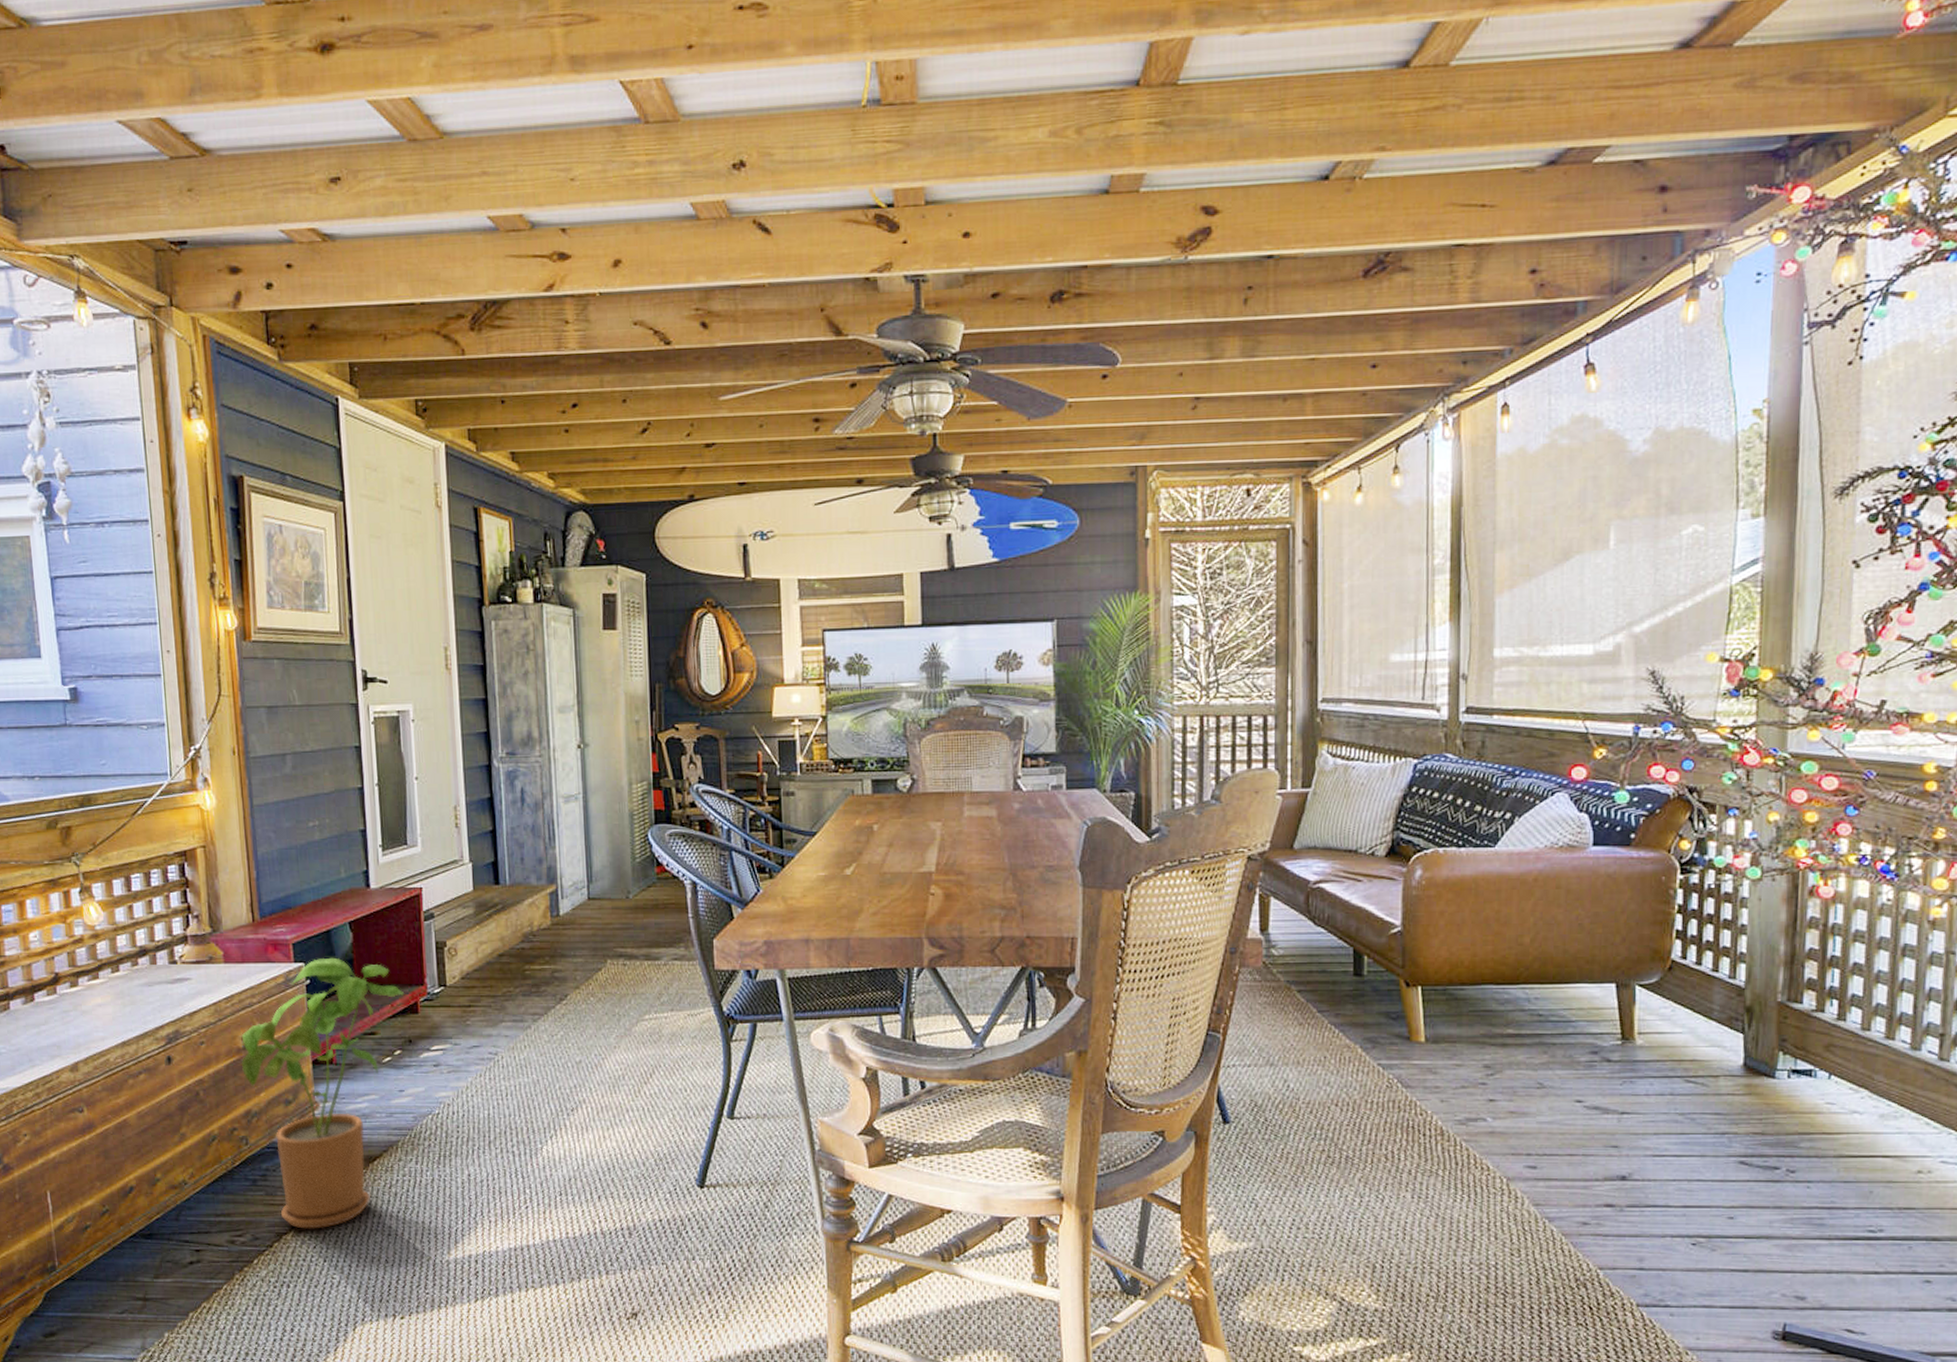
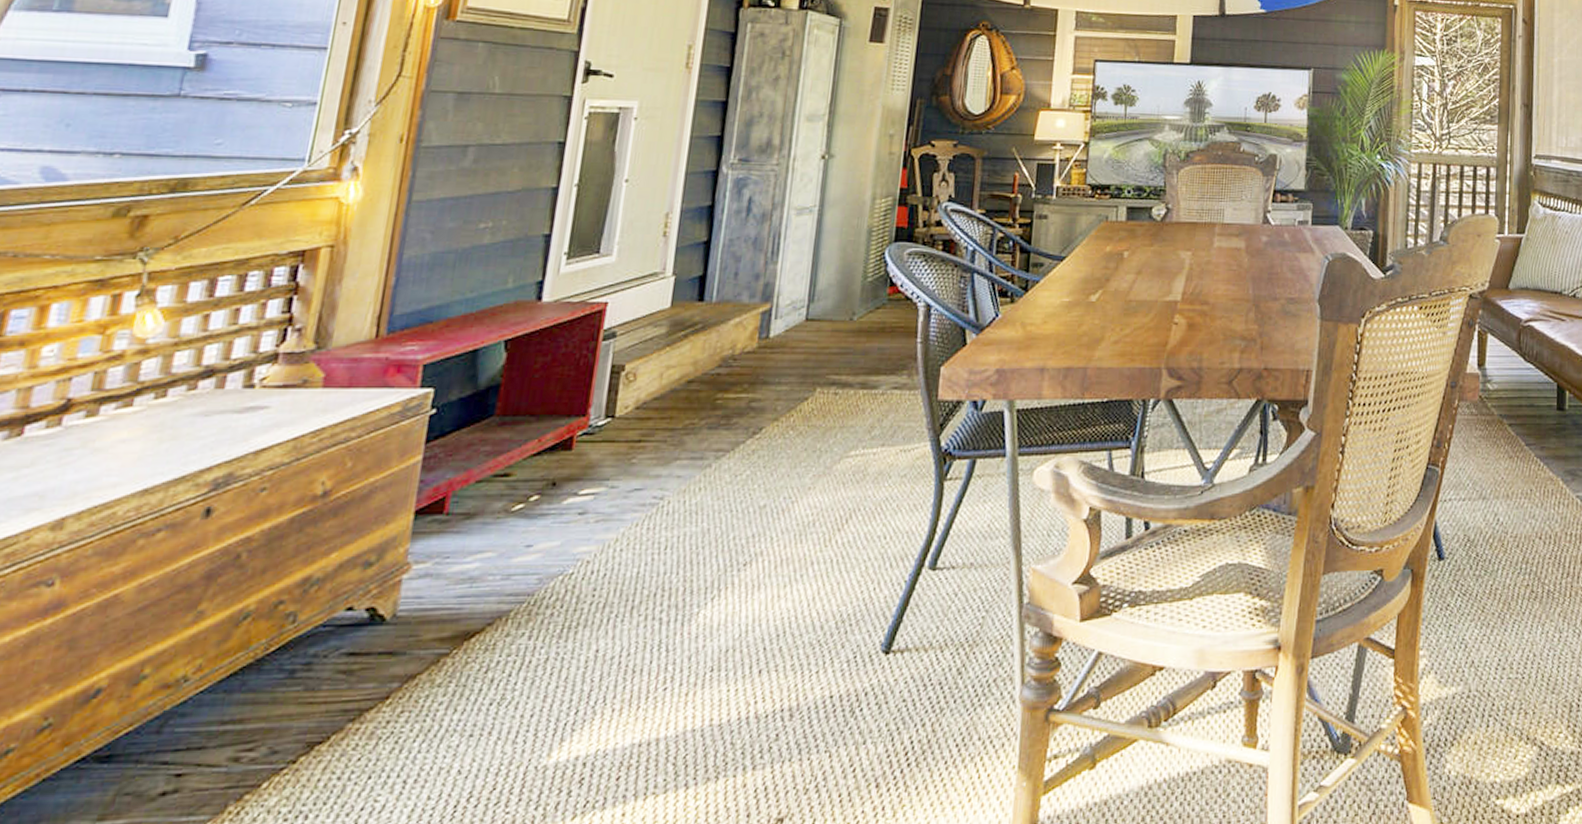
house plant: present [241,957,404,1229] -> none [312,382,558,735]

